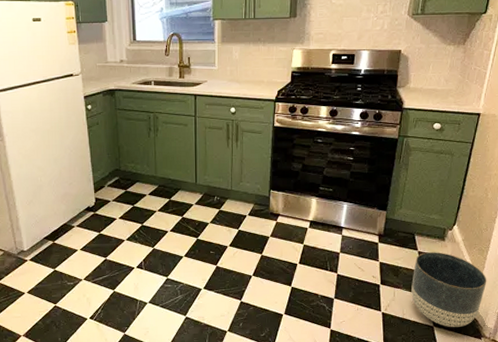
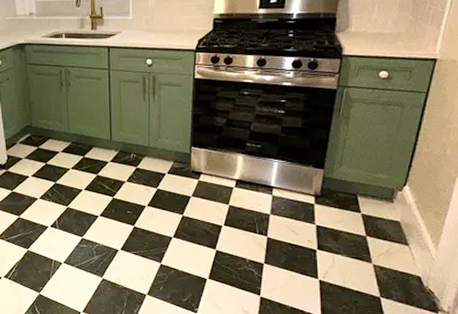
planter: present [411,252,487,328] -> none [353,215,445,300]

